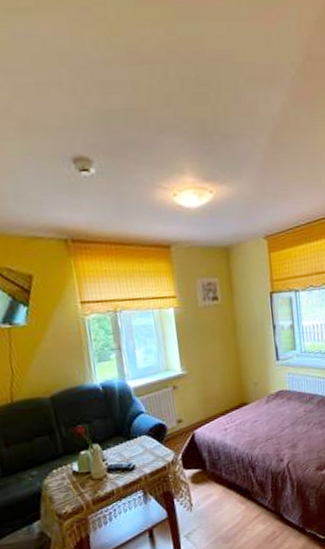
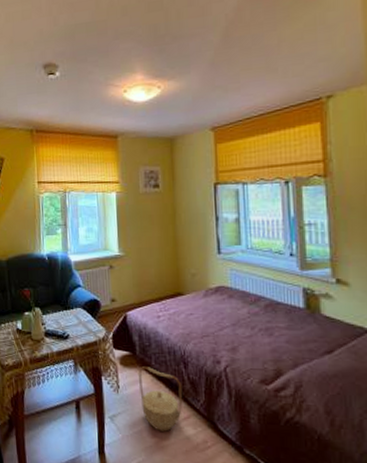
basket: none [210,479,253,535] -> present [139,366,183,432]

